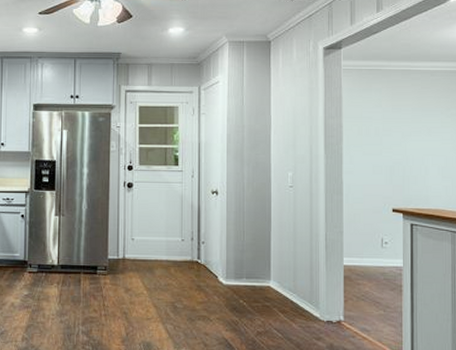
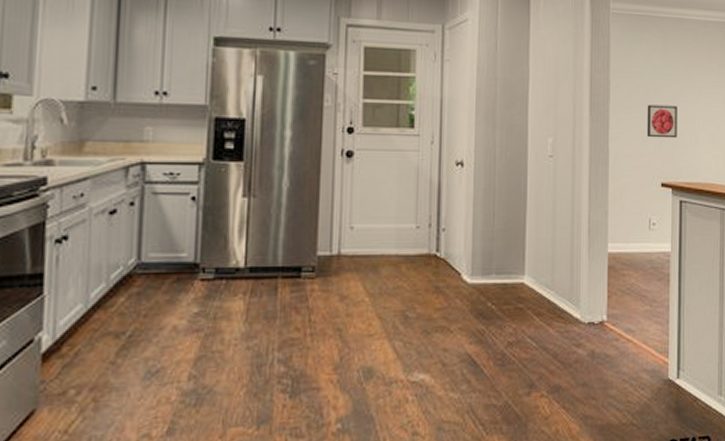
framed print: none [377,143,407,172] -> present [646,104,677,139]

